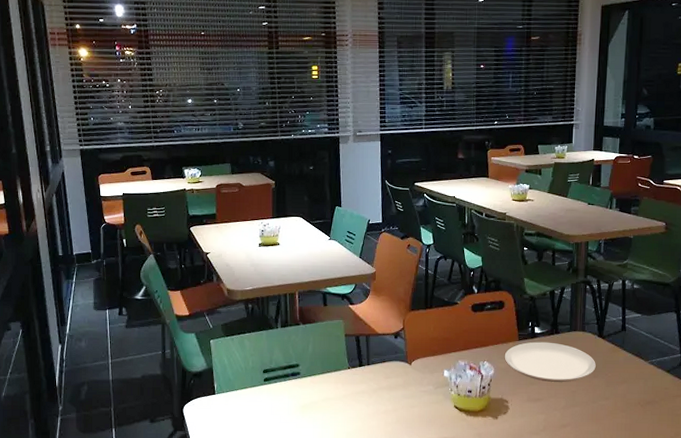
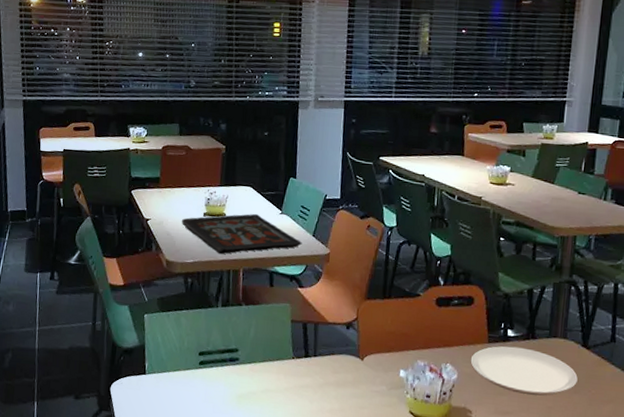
tray: none [238,241,350,280] -> present [181,213,302,254]

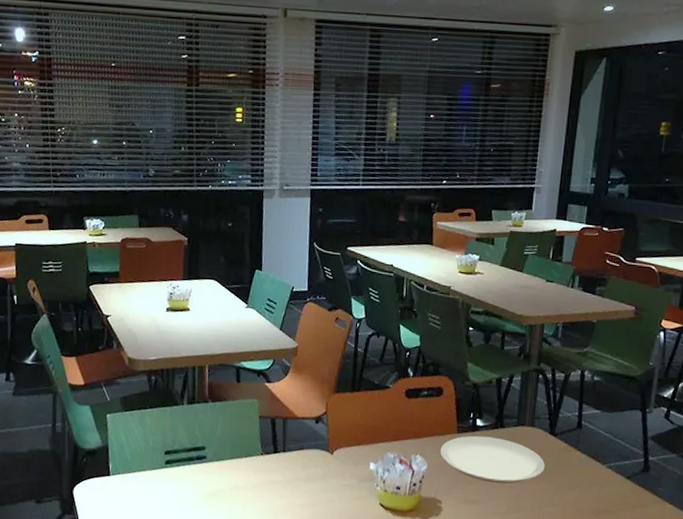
tray: present [181,213,302,254] -> none [143,307,269,350]

